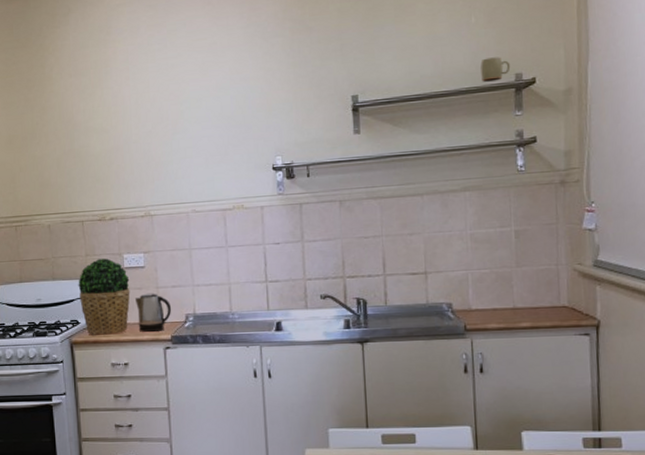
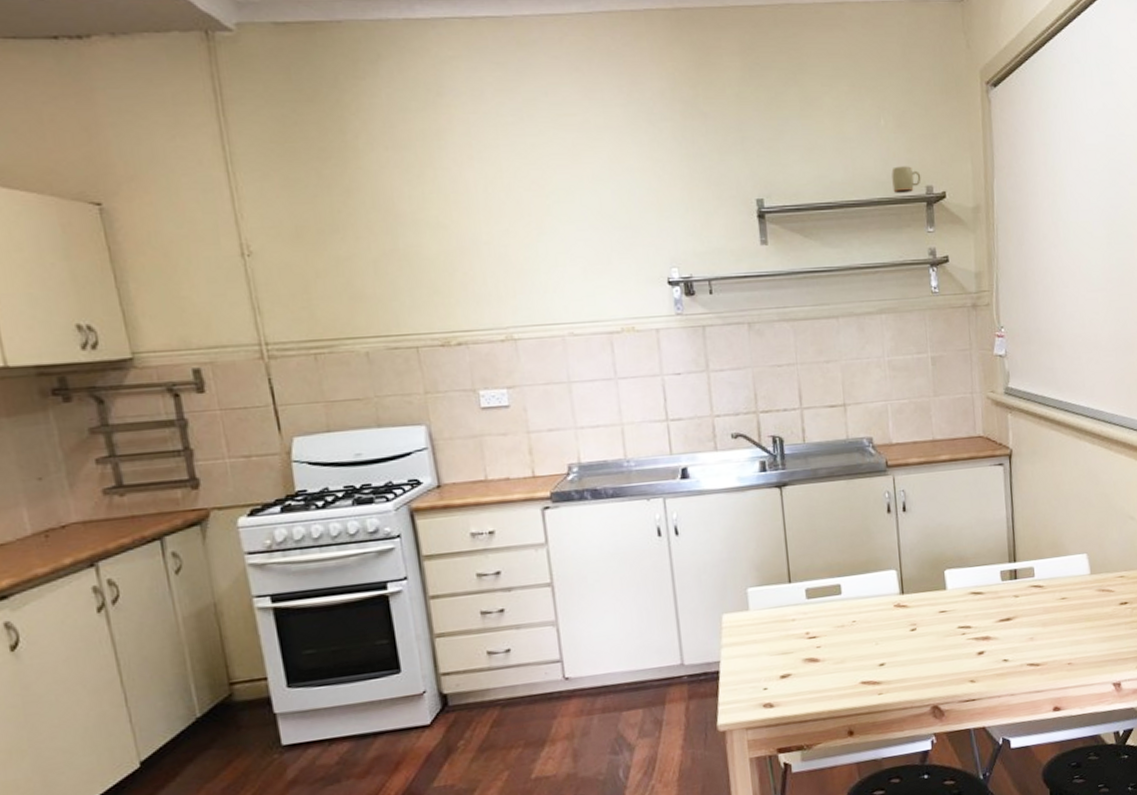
potted plant: present [78,258,130,337] -> none [415,396,492,500]
kettle: present [136,293,172,333] -> none [499,439,550,490]

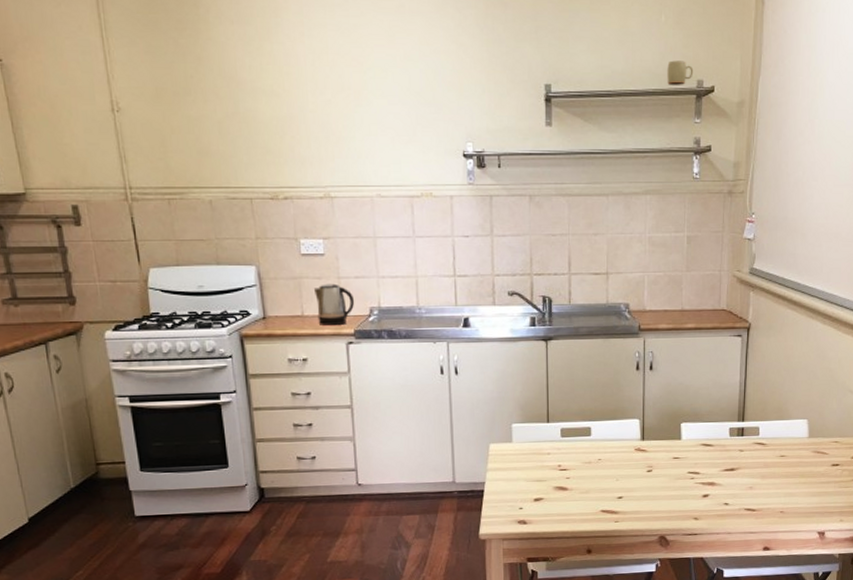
kettle: none [499,439,550,490] -> present [314,283,355,326]

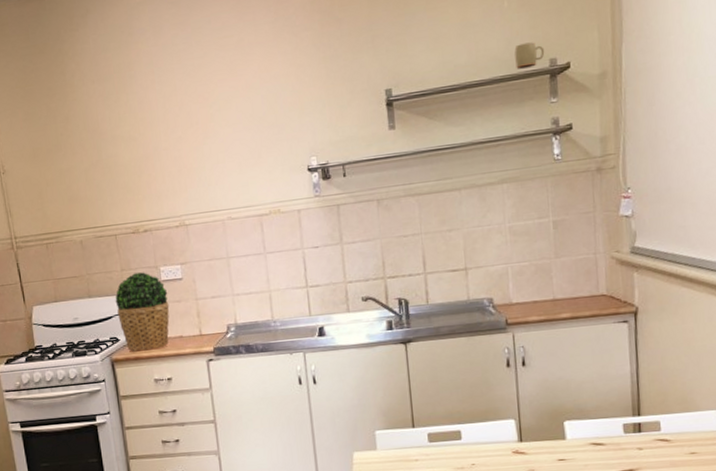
potted plant: none [247,243,309,329] -> present [115,272,170,353]
kettle: present [314,283,355,326] -> none [175,305,213,346]

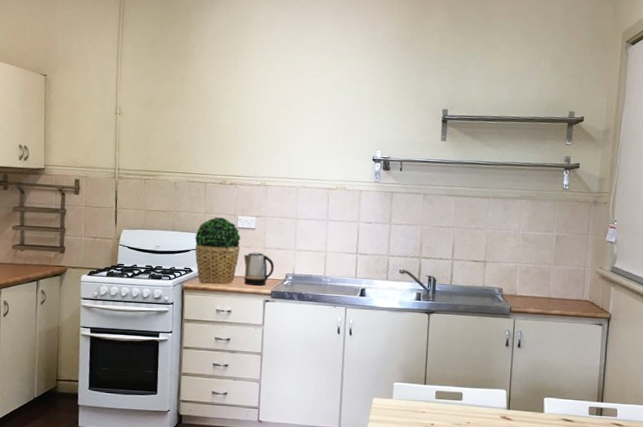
kettle: none [175,305,213,346] -> present [243,252,275,286]
mug: present [514,42,545,69] -> none [543,96,567,115]

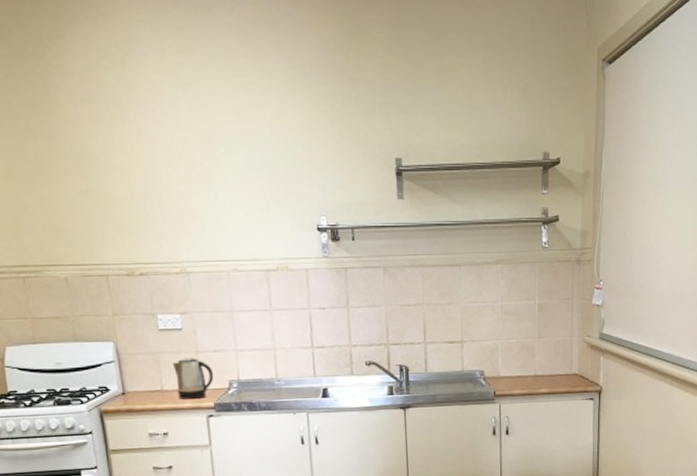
potted plant: present [195,217,241,285] -> none [105,319,167,405]

